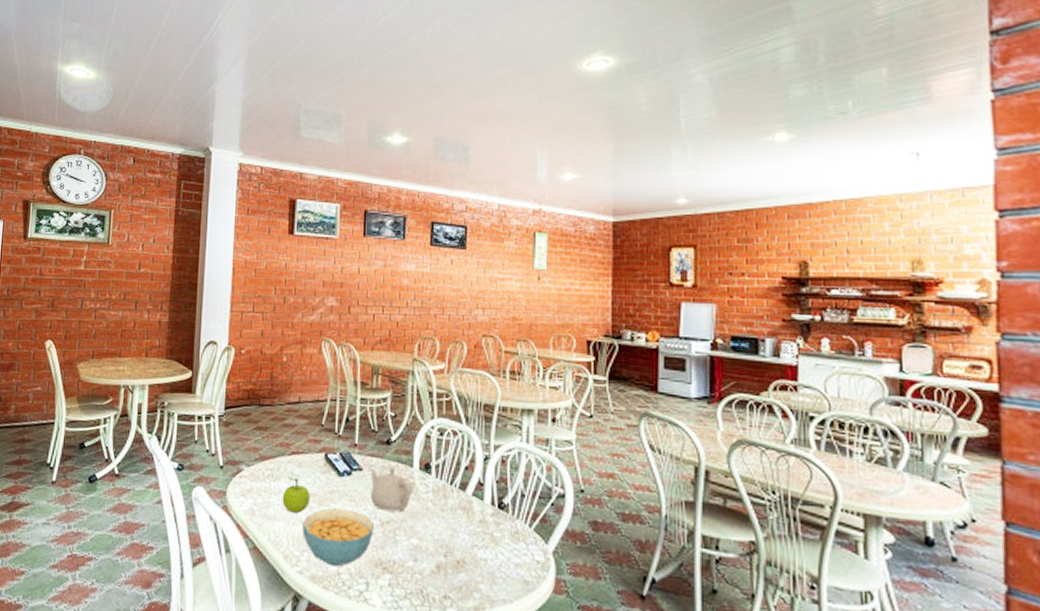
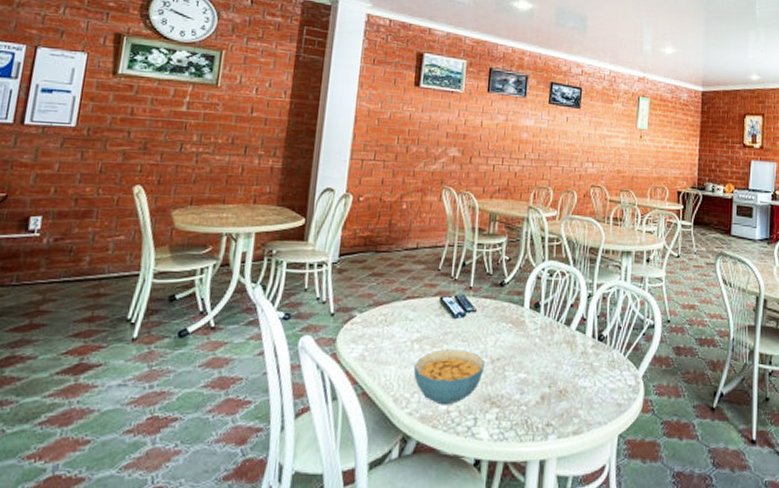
fruit: present [282,477,310,513] -> none [394,321,424,356]
teapot: present [370,466,413,513] -> none [482,307,523,350]

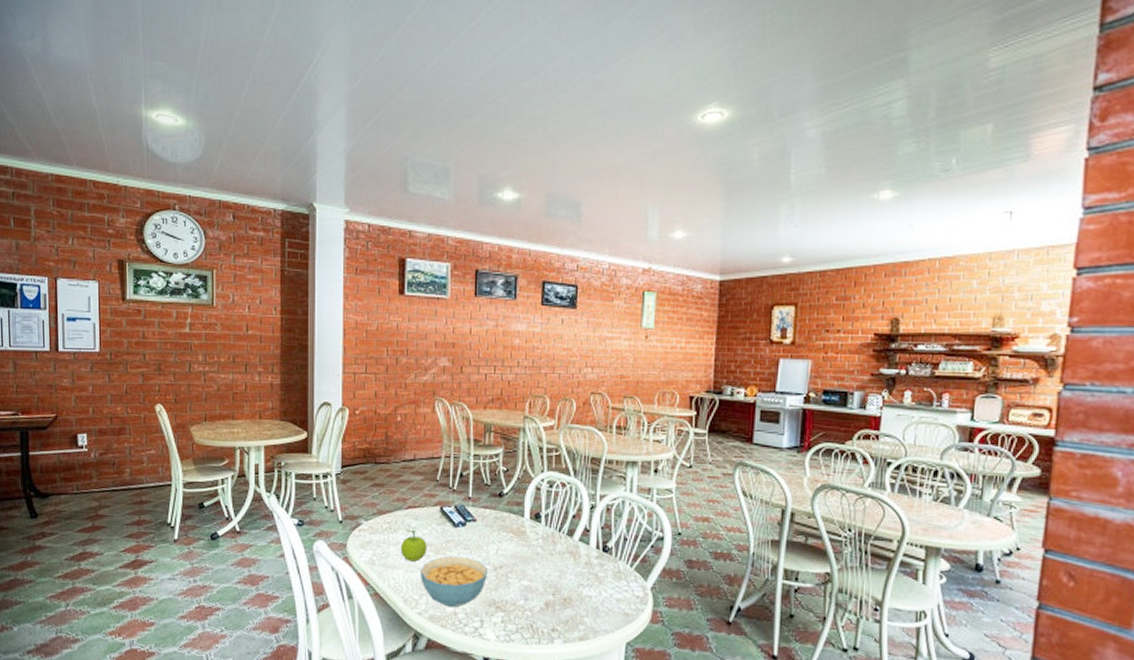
fruit: none [394,321,424,356] -> present [400,529,427,562]

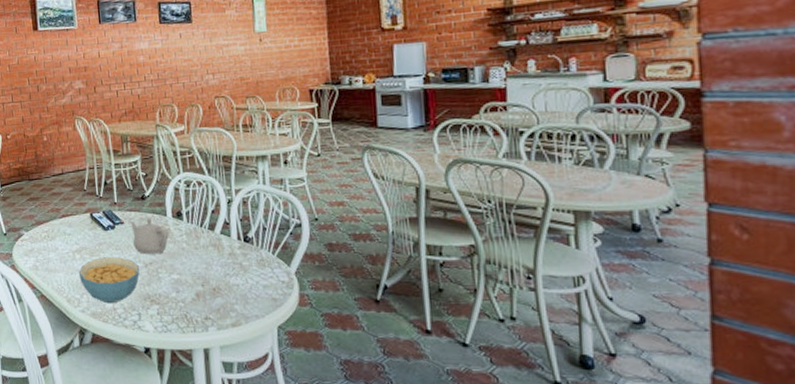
fruit: present [400,529,427,562] -> none [59,236,83,264]
teapot: none [483,517,524,558] -> present [130,217,169,255]

